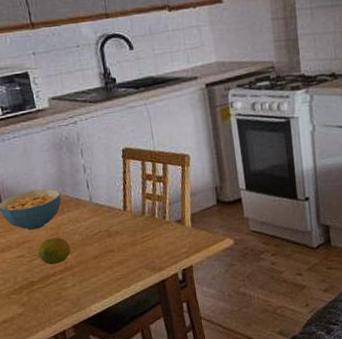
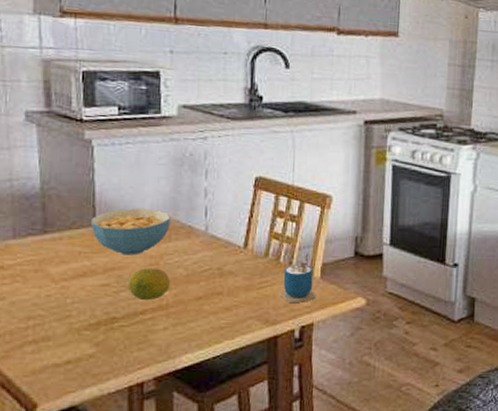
cup: none [160,207,191,252] -> present [280,253,316,304]

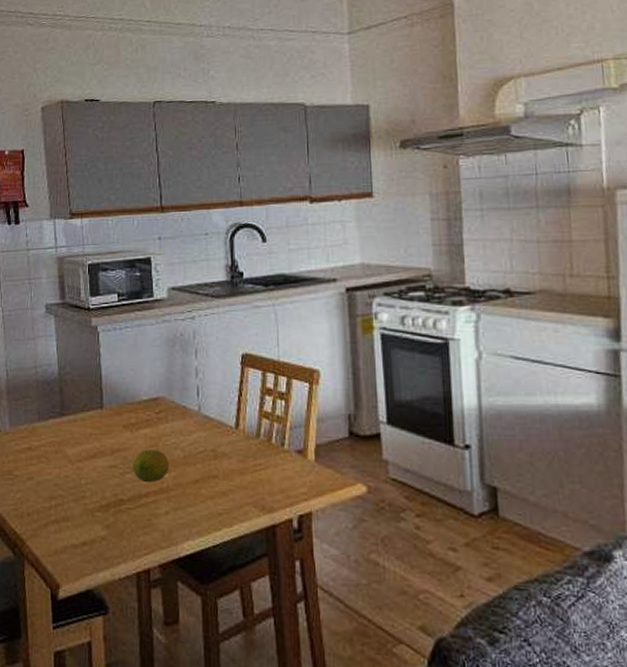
cereal bowl: present [91,207,171,256] -> none [100,389,167,437]
cup: present [280,253,316,304] -> none [274,433,312,490]

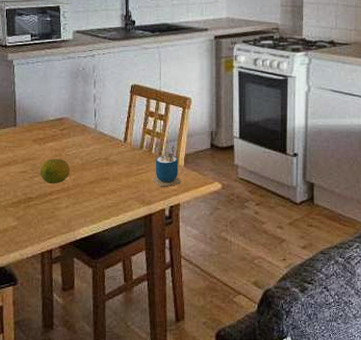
cup: none [274,433,312,490] -> present [153,146,181,187]

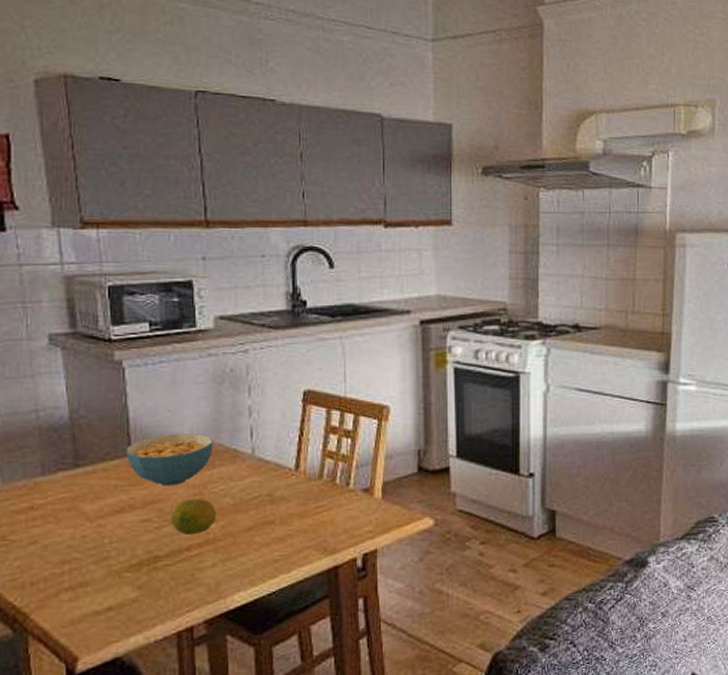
cereal bowl: none [13,111,69,149] -> present [127,432,213,486]
cup: present [153,146,181,187] -> none [338,472,379,529]

